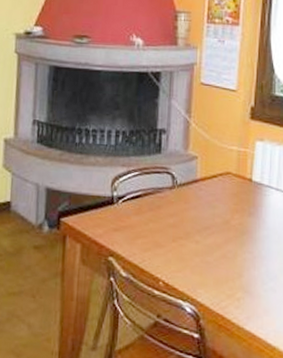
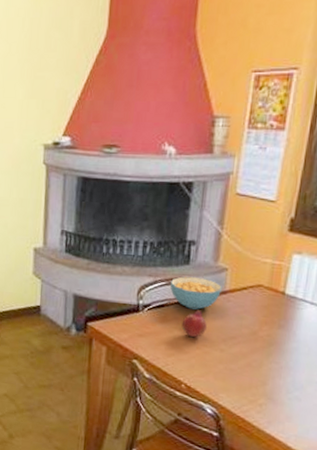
cereal bowl: none [144,166,193,201] -> present [170,276,222,311]
fruit: none [156,200,181,230] -> present [181,310,207,338]

